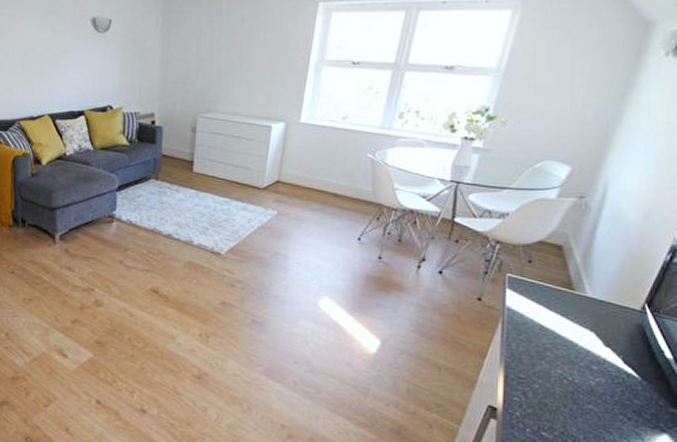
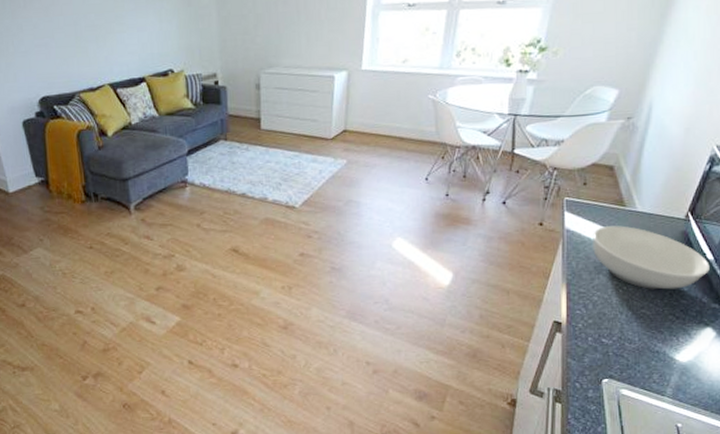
bowl: none [536,309,668,387] -> present [593,225,710,290]

